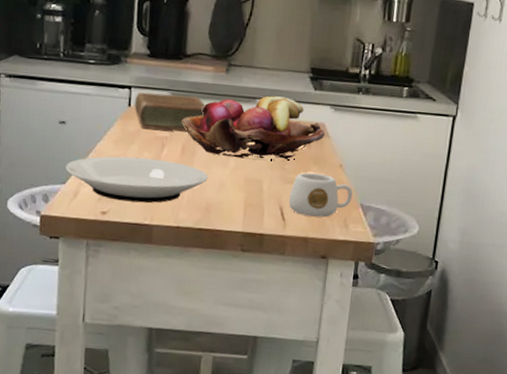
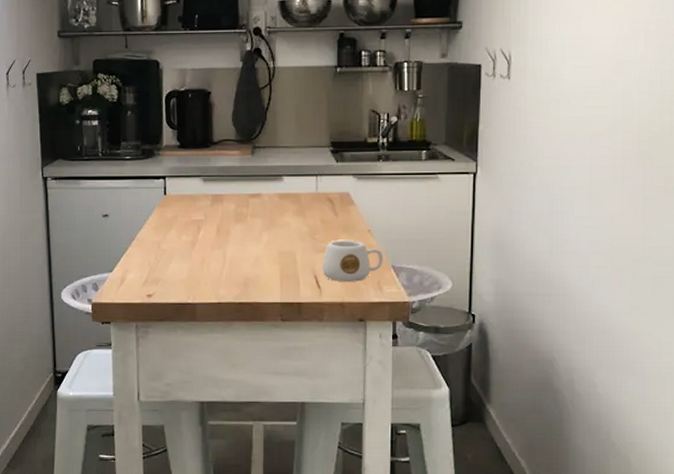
plate: present [65,156,208,203] -> none [111,241,243,283]
book: present [134,91,206,131] -> none [169,179,235,214]
fruit basket: present [182,96,325,160] -> none [215,172,350,233]

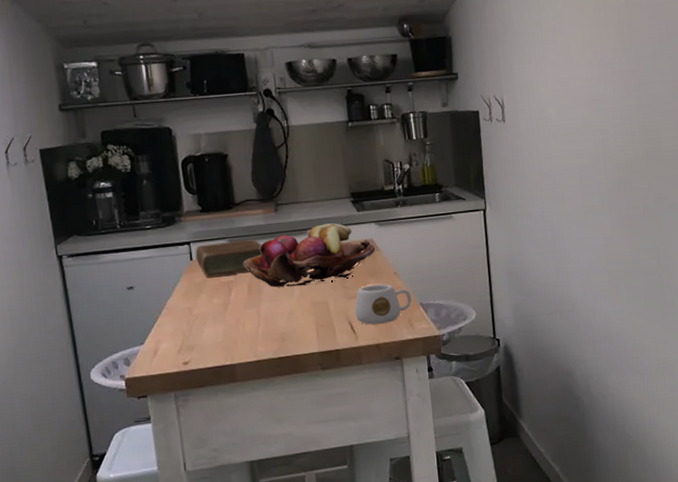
book: none [169,179,235,214] -> present [195,238,263,277]
fruit basket: none [215,172,350,233] -> present [243,223,375,288]

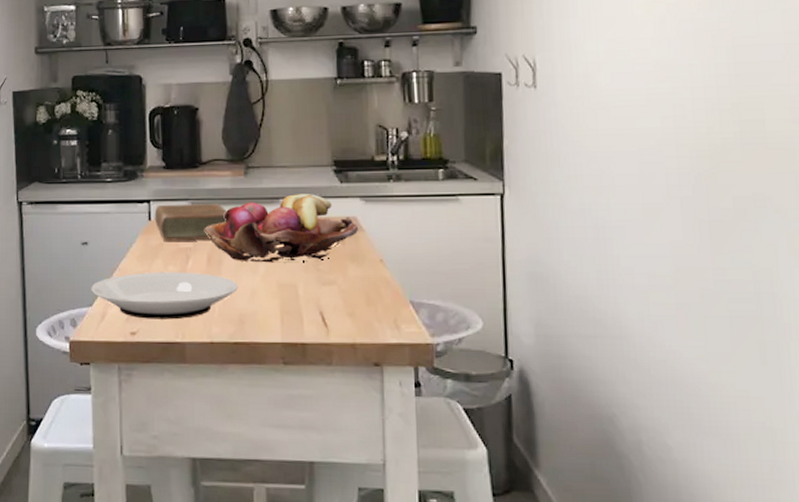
plate: none [141,301,278,349] -> present [91,271,238,320]
mug: present [354,284,412,325] -> none [328,272,400,319]

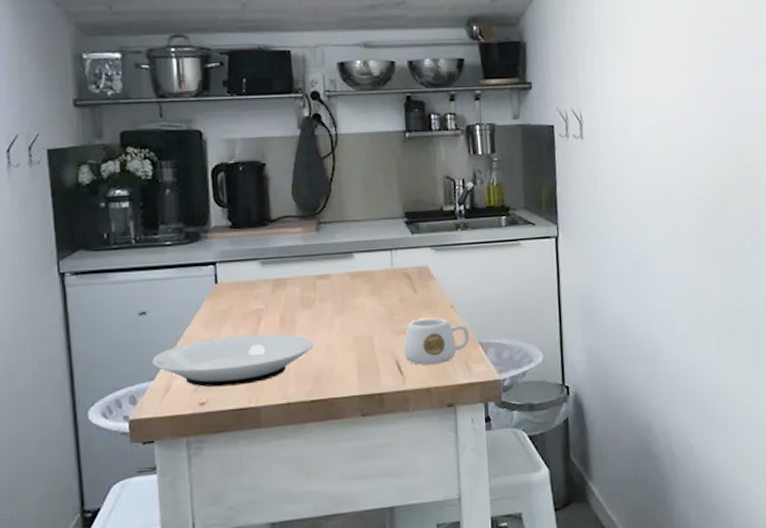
book: present [154,203,227,241] -> none [221,260,300,304]
fruit basket: present [205,194,358,263] -> none [277,246,430,318]
mug: none [328,272,400,319] -> present [403,318,470,365]

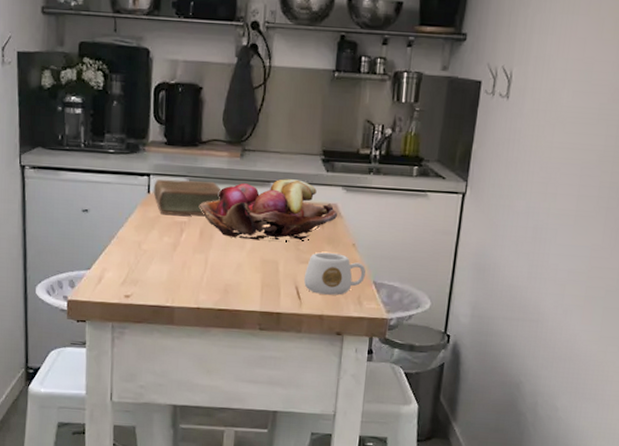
plate: present [152,333,314,387] -> none [90,241,226,286]
book: none [221,260,300,304] -> present [153,178,222,216]
fruit basket: none [277,246,430,318] -> present [200,179,337,241]

